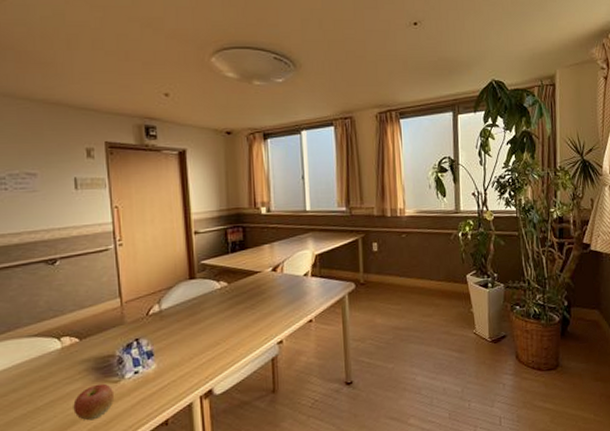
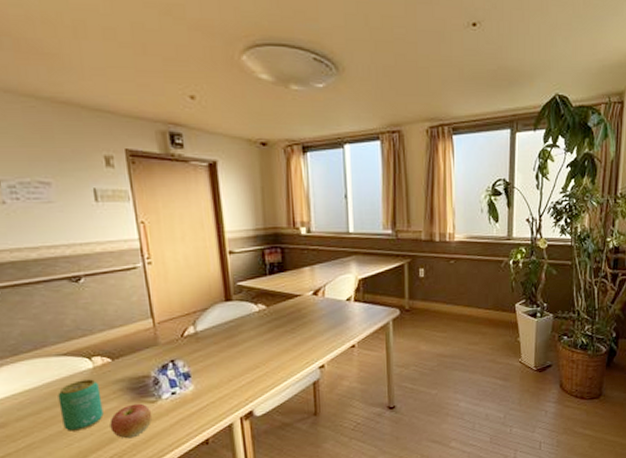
beverage can: none [26,359,68,414] -> present [58,379,104,431]

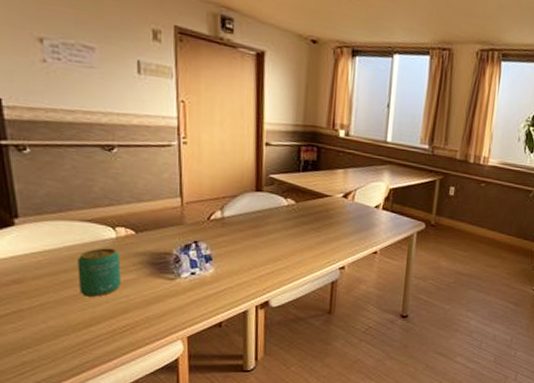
apple: present [110,403,153,439] -> none [126,278,169,312]

